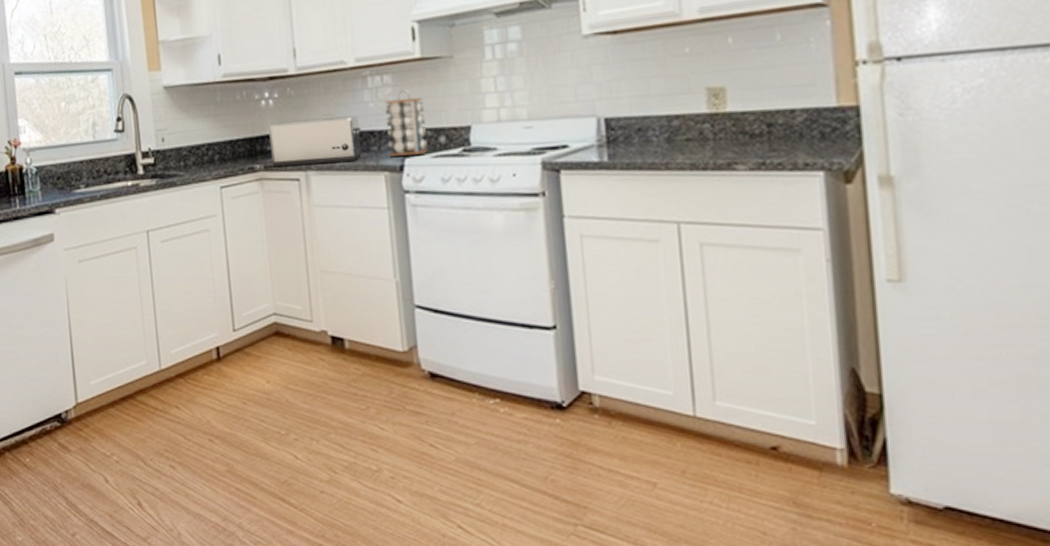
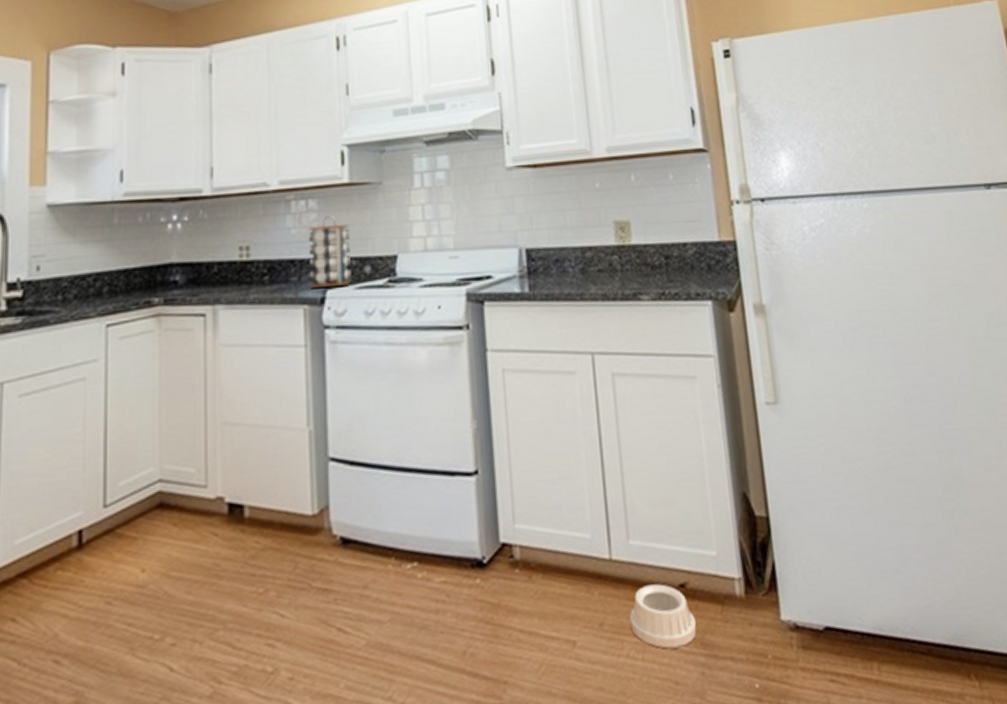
toaster: present [269,116,362,168] -> none [174,243,281,301]
pet bowl: none [714,444,790,503] -> present [630,584,697,649]

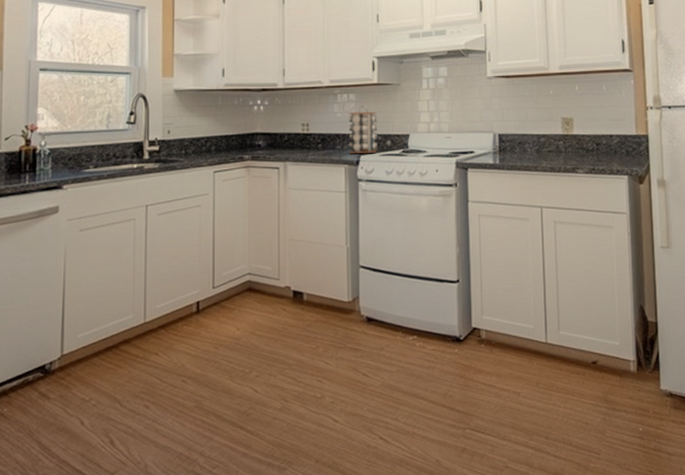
pet bowl: present [630,584,697,649] -> none [557,360,603,402]

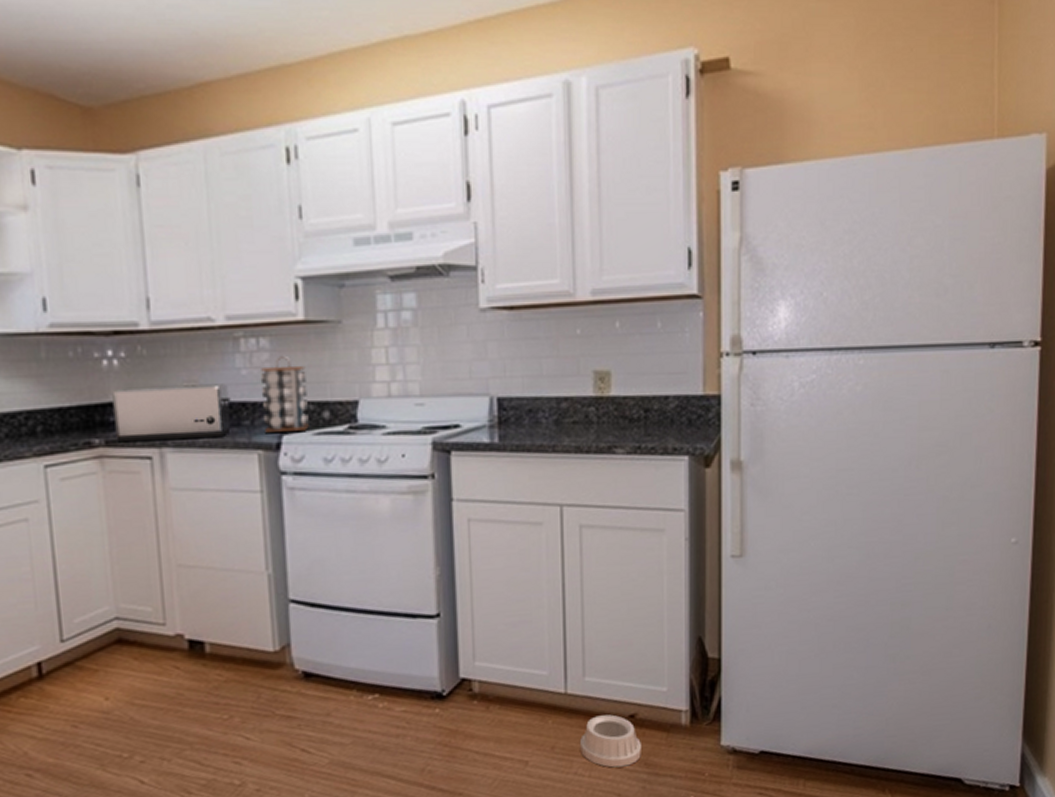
toaster: none [258,122,330,158] -> present [112,384,231,443]
pet bowl: none [557,360,603,402] -> present [580,714,643,768]

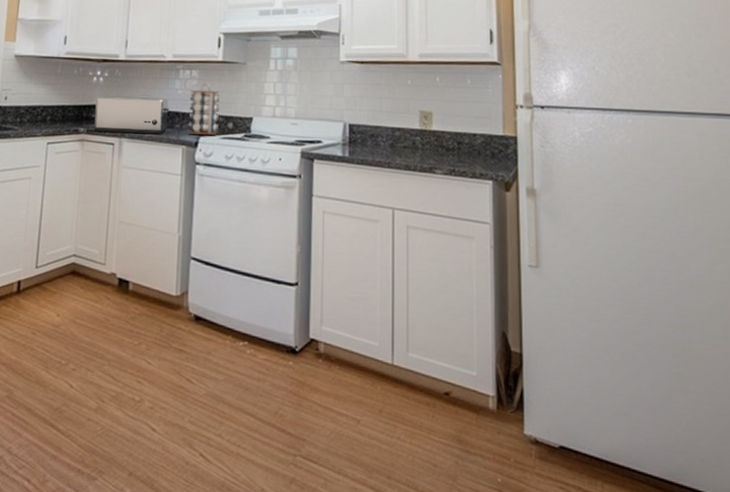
pet bowl: present [580,714,643,768] -> none [403,388,456,440]

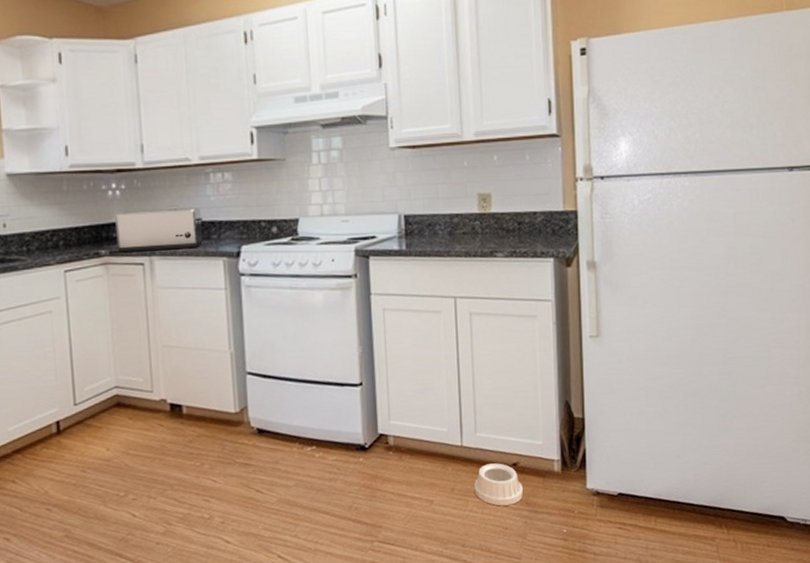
spice rack: present [188,83,220,136] -> none [225,185,262,245]
pet bowl: none [403,388,456,440] -> present [474,463,524,506]

